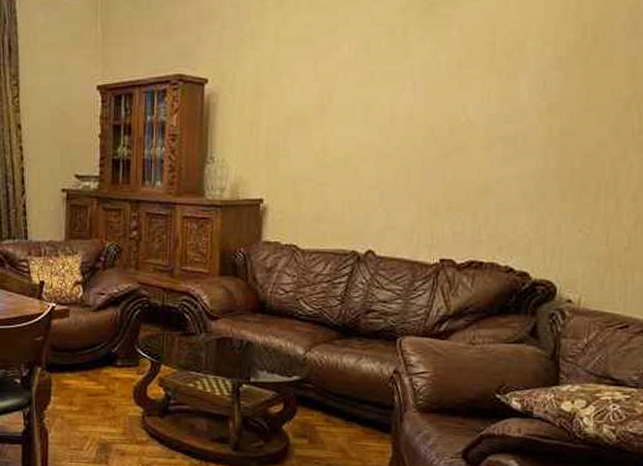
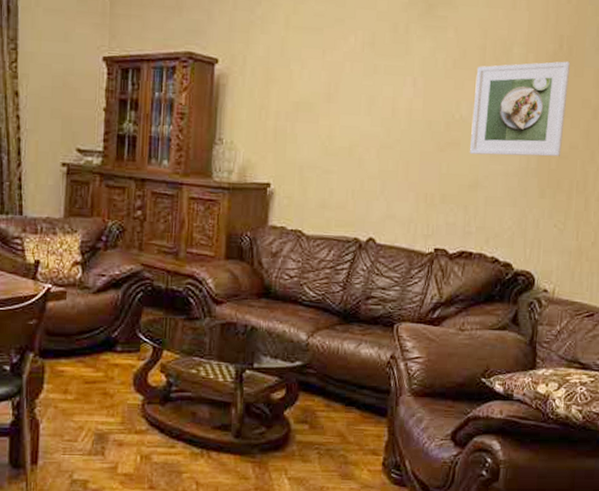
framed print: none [479,50,597,158] -> present [470,61,571,157]

